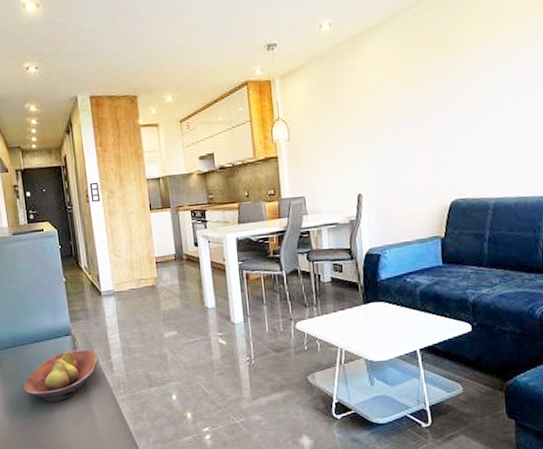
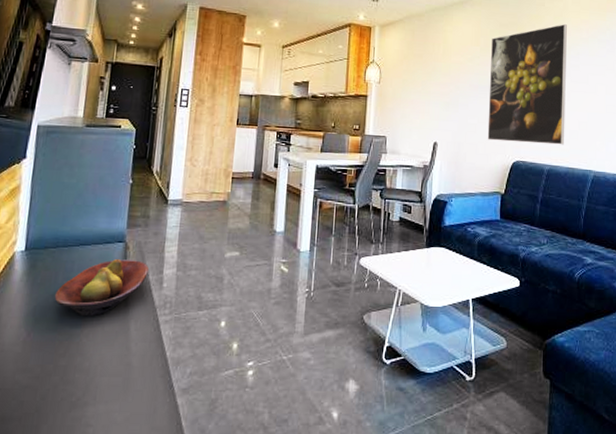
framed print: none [412,28,512,182] -> present [487,24,567,145]

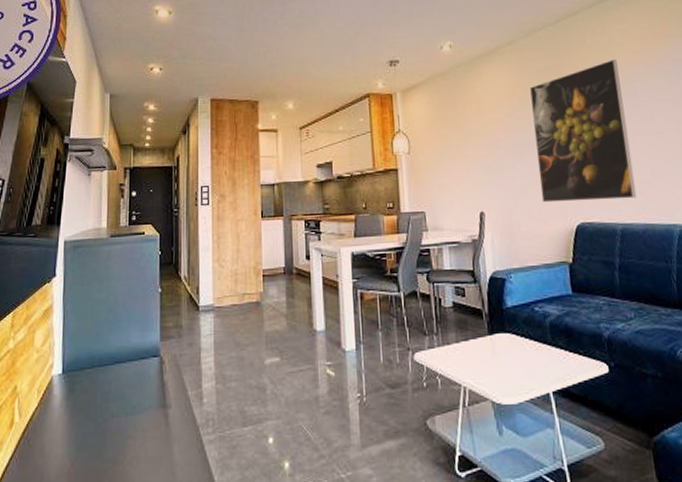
fruit bowl: present [54,259,150,317] -> none [94,375,188,442]

